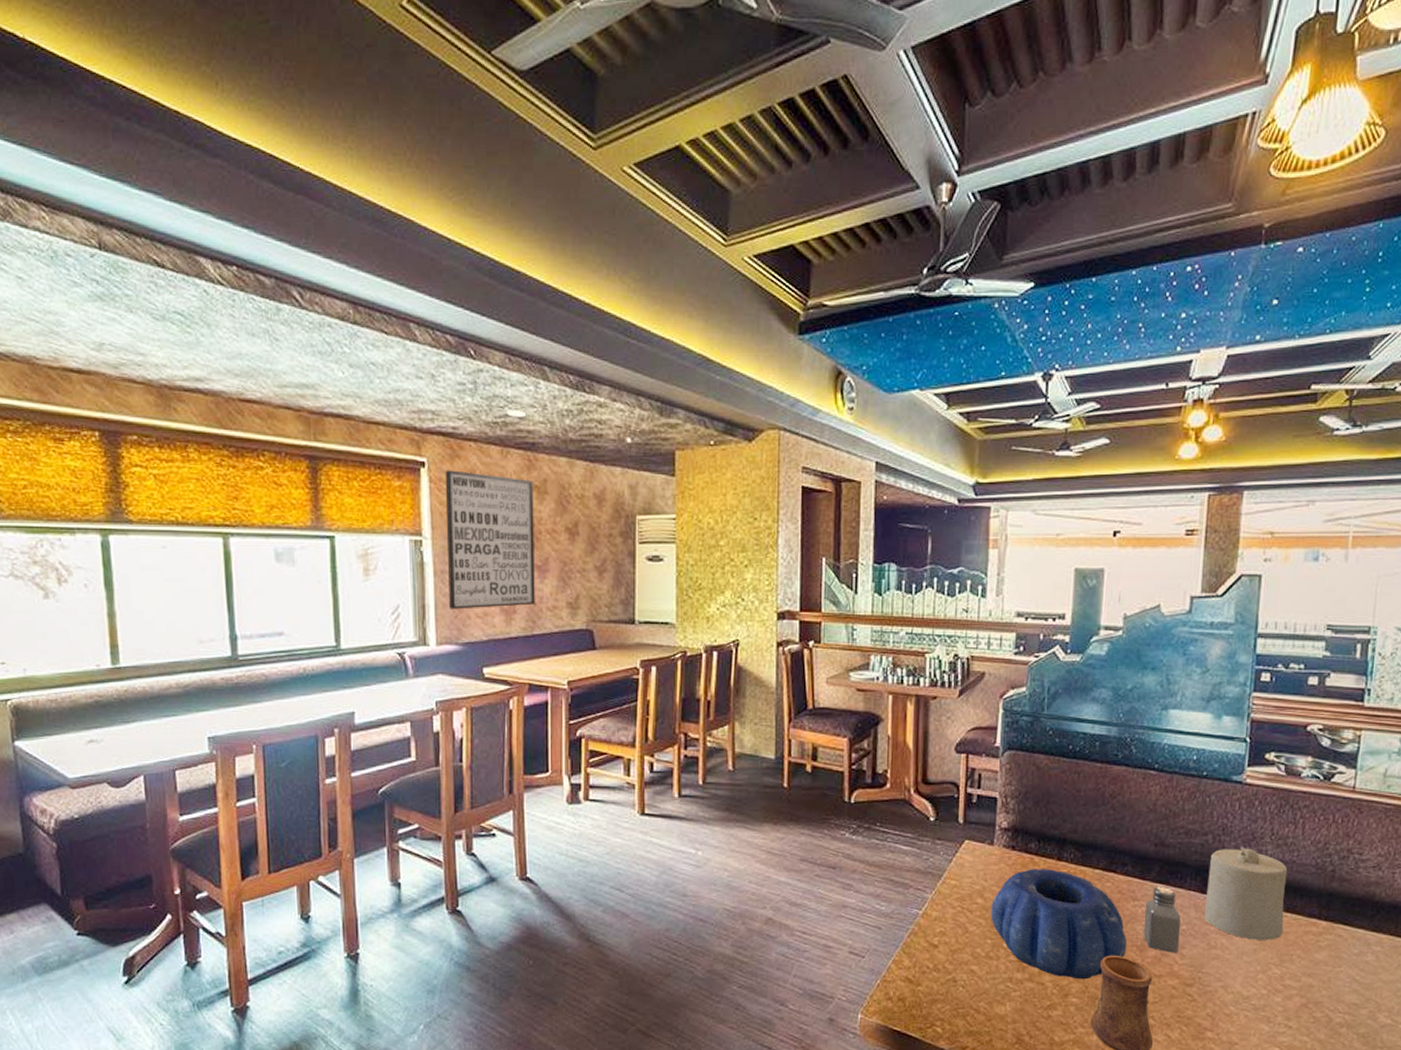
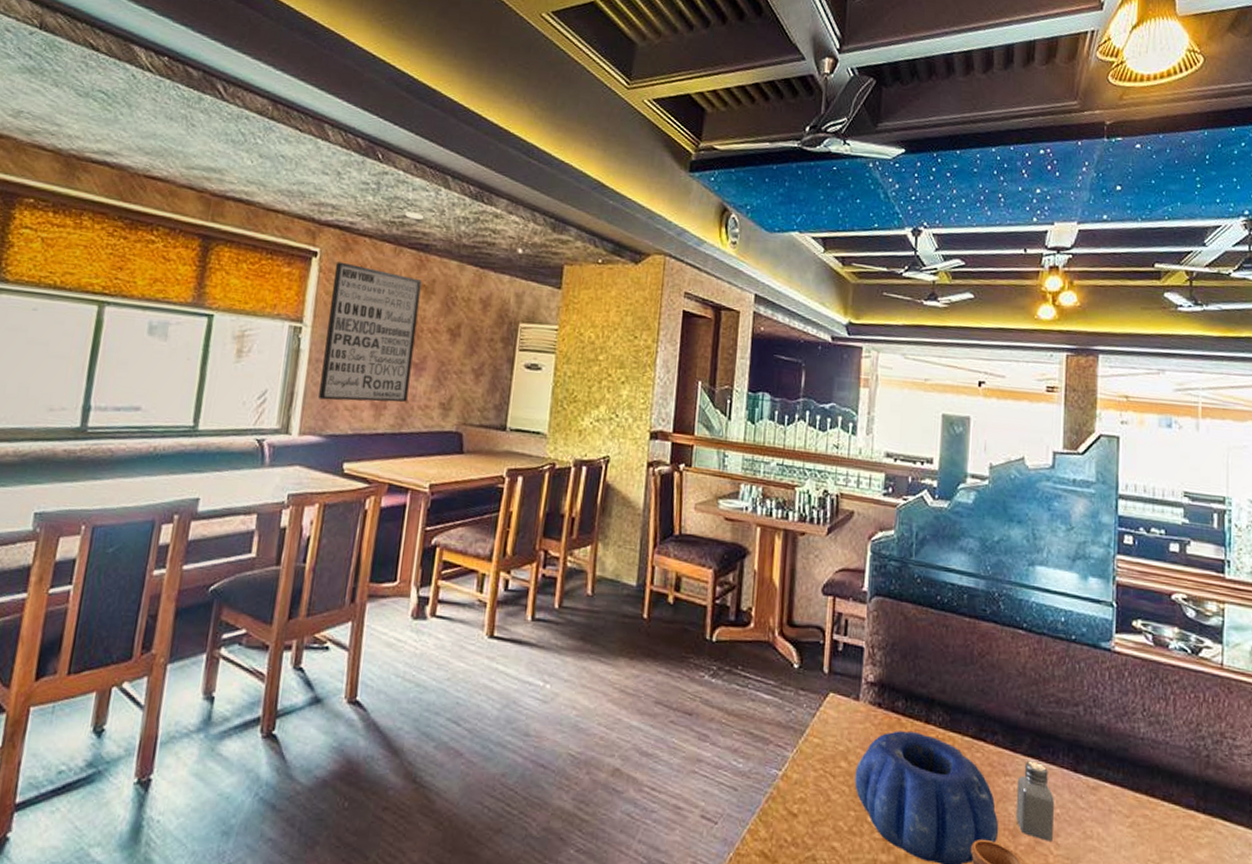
candle: present [1204,847,1288,940] -> none [1078,721,1162,833]

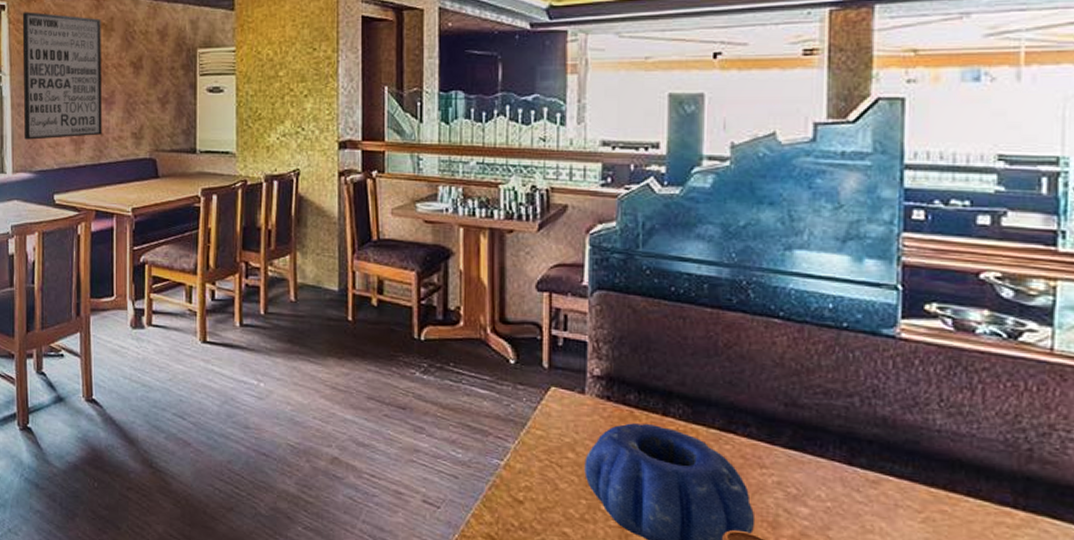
saltshaker: present [1015,760,1055,841] -> none [775,453,825,534]

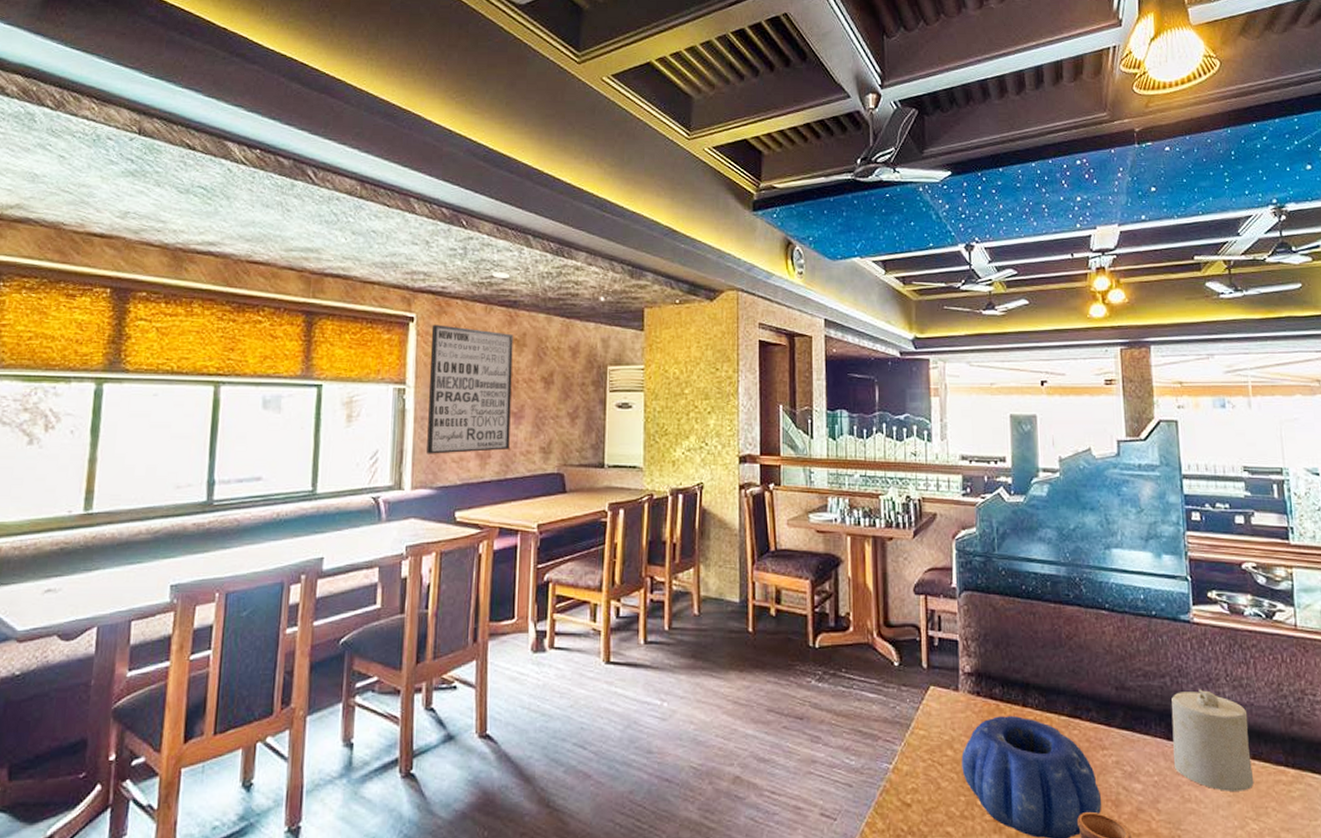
candle: none [854,413,966,529] -> present [1171,689,1254,791]

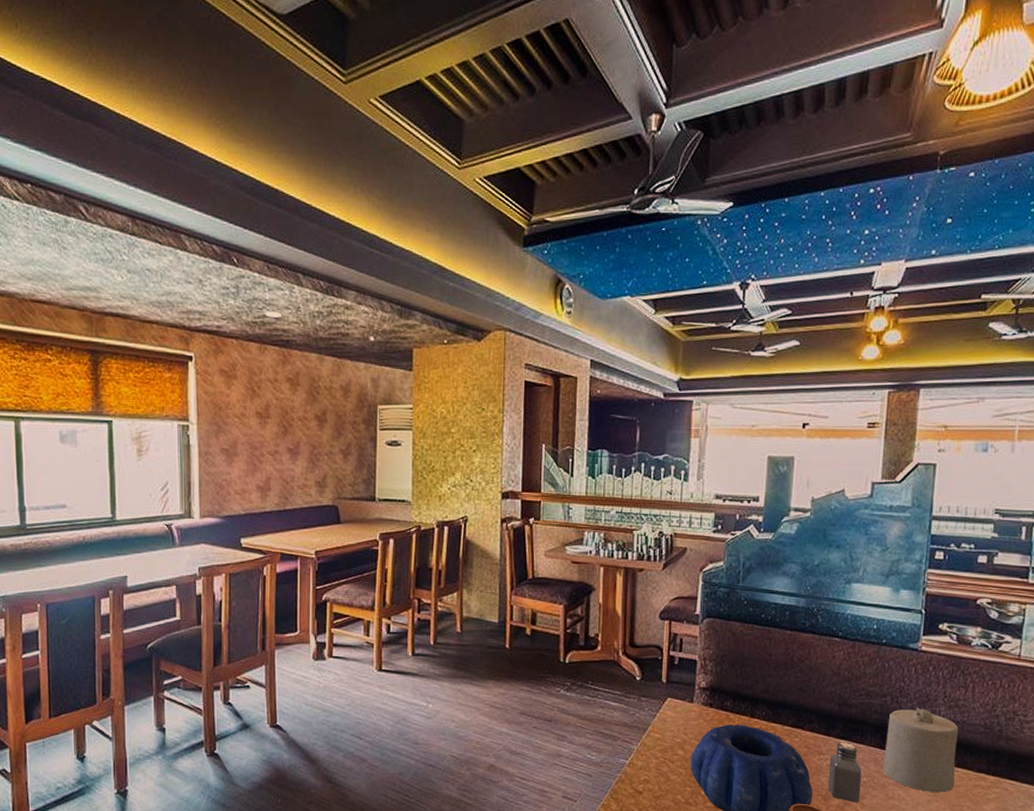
wall art: present [427,324,513,454] -> none [209,364,287,487]
saltshaker: none [1114,733,1154,808] -> present [827,742,862,802]

